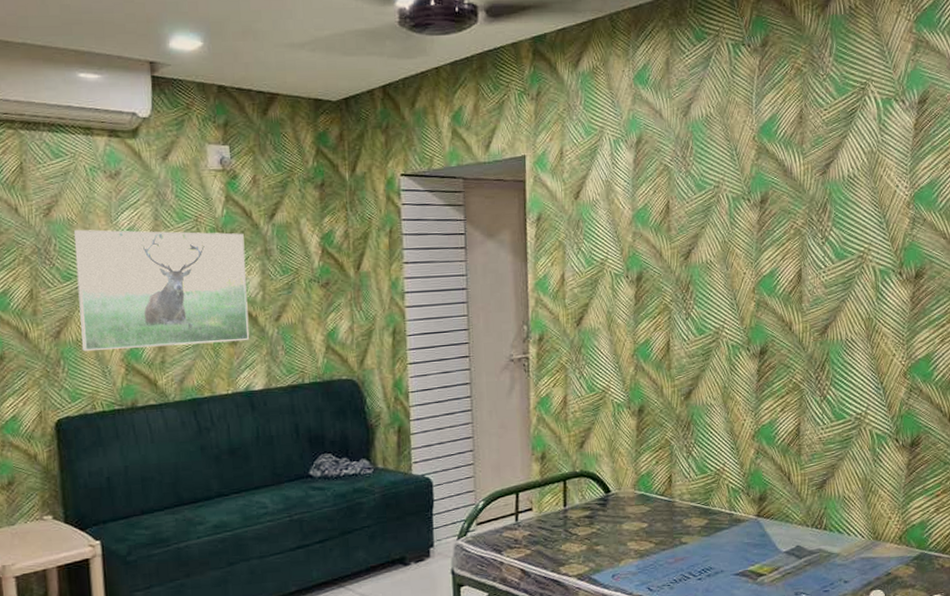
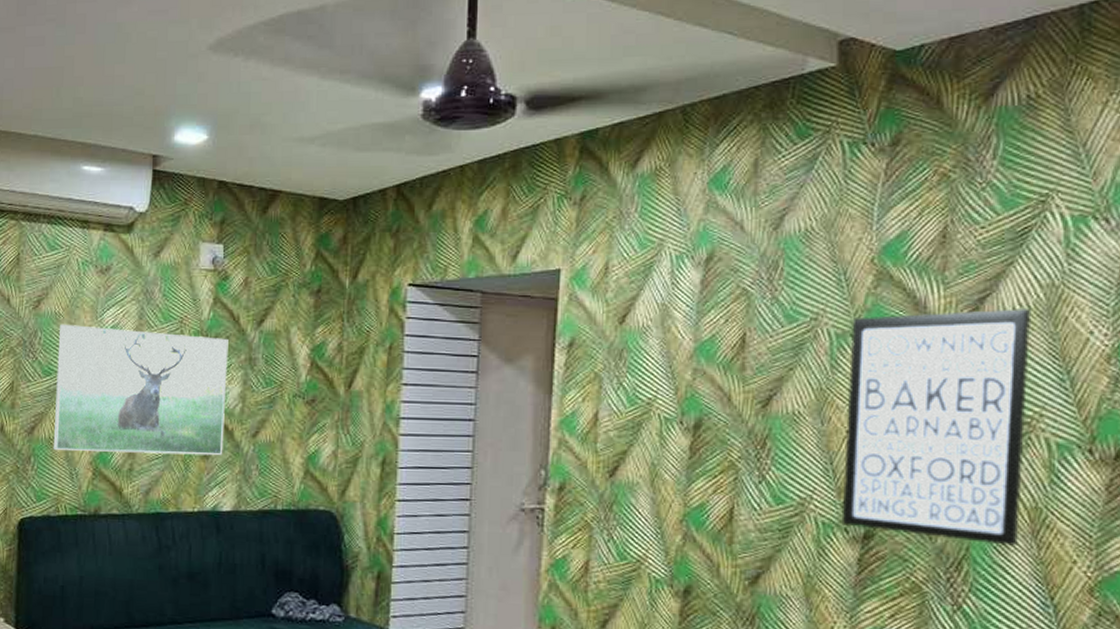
wall art: none [742,171,860,348] -> present [841,309,1032,546]

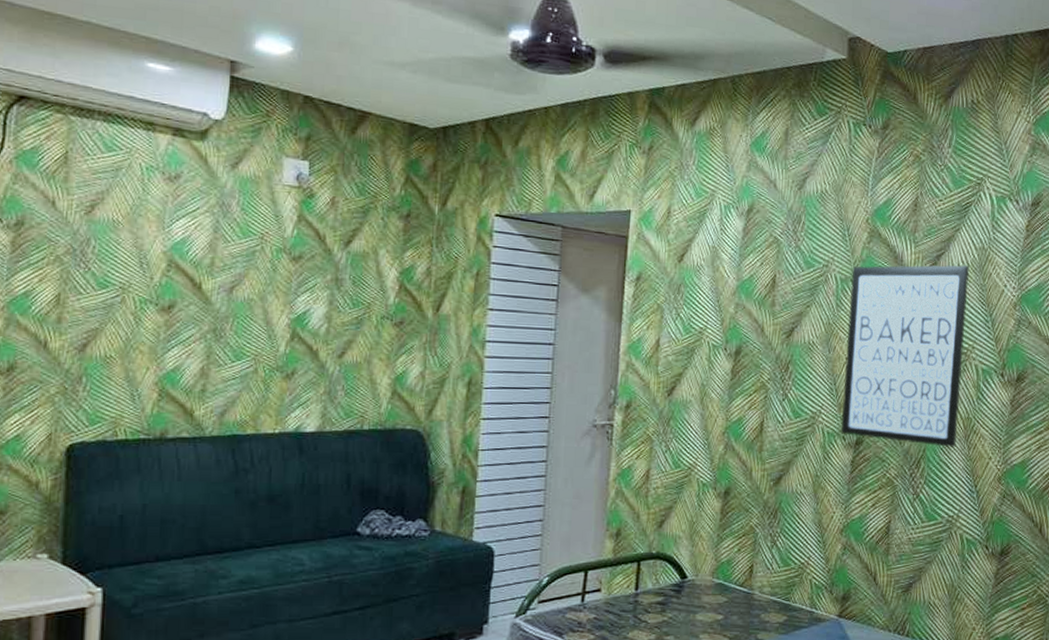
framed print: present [53,324,229,456] -> none [109,232,314,377]

